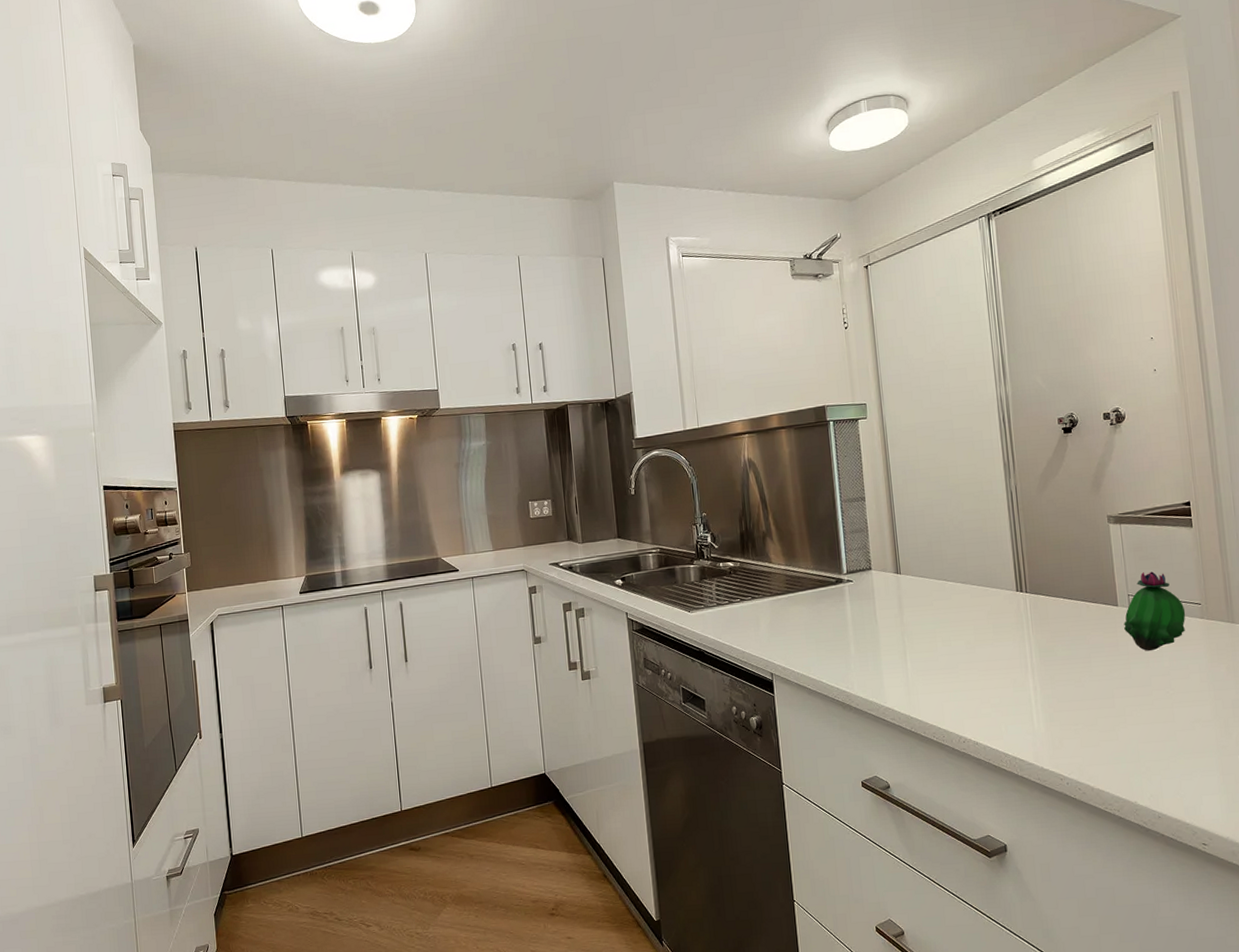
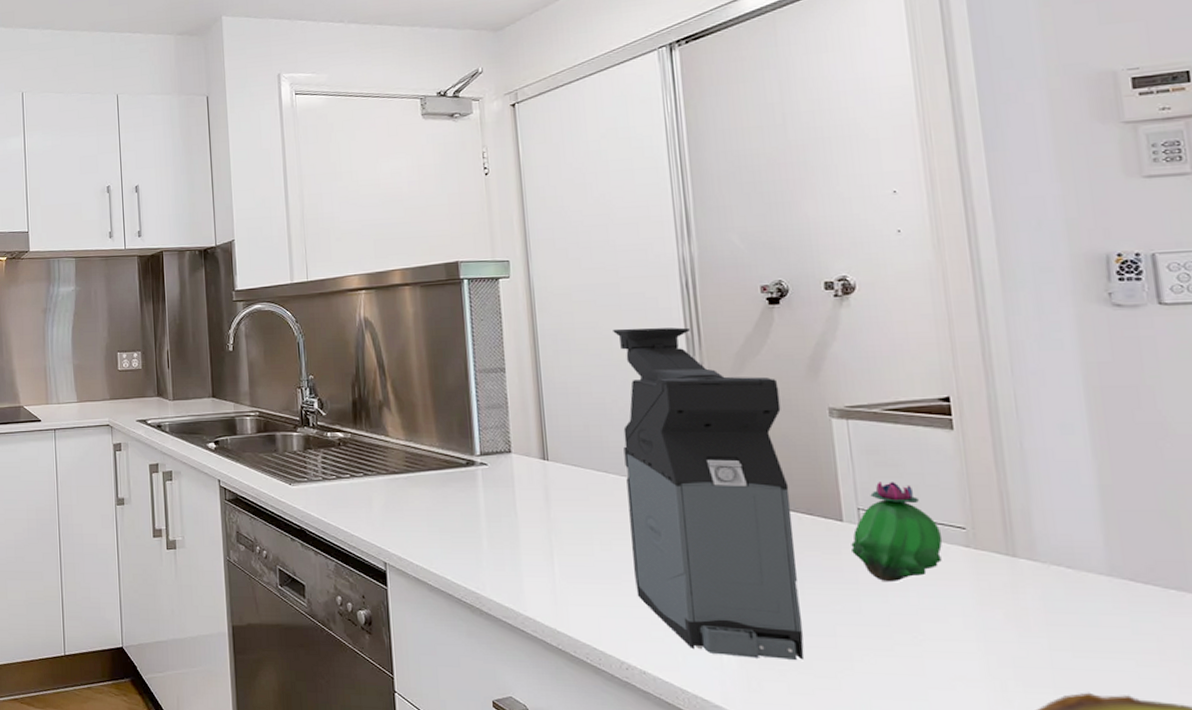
coffee maker: none [948,455,1092,723] -> present [613,327,804,660]

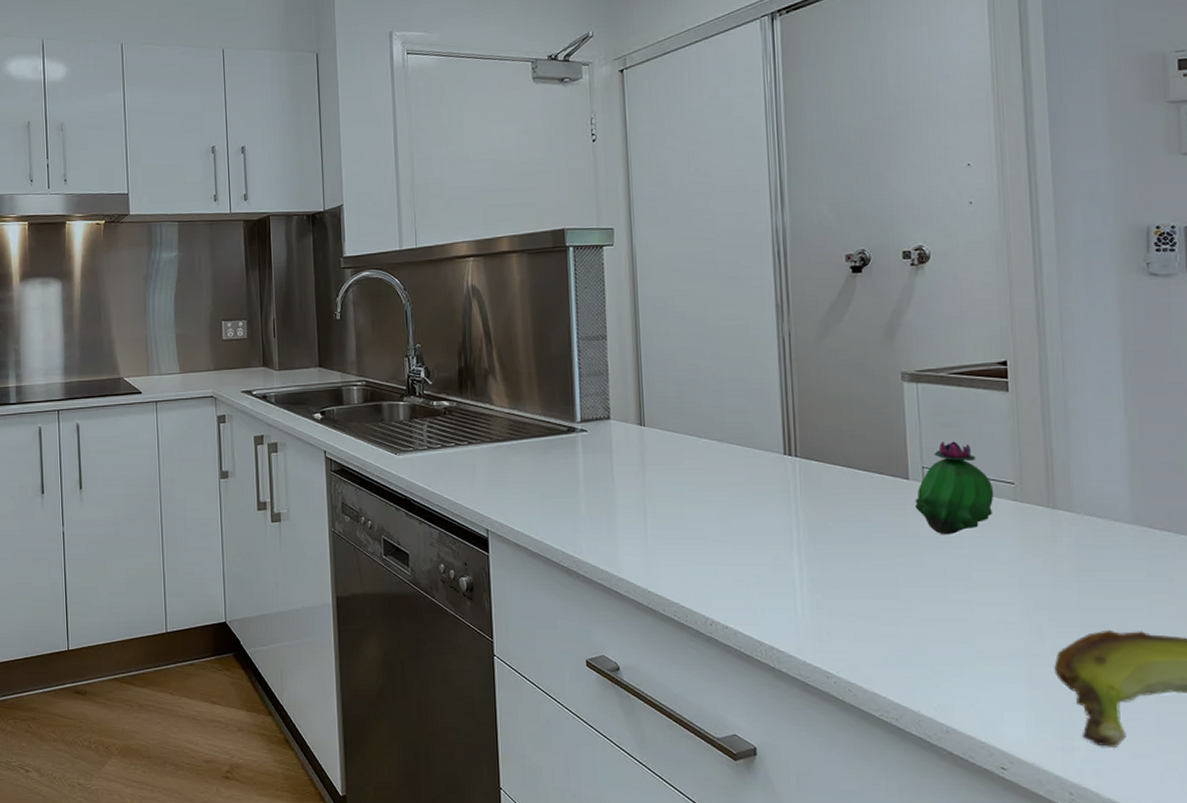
coffee maker: present [613,327,804,660] -> none [709,295,870,610]

